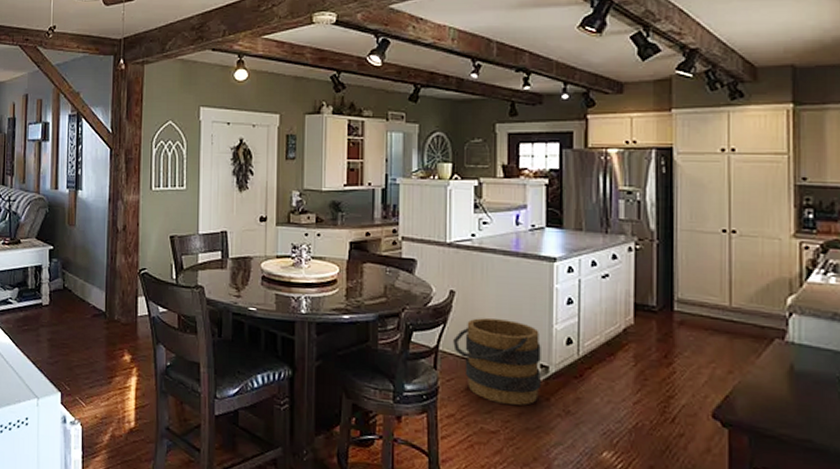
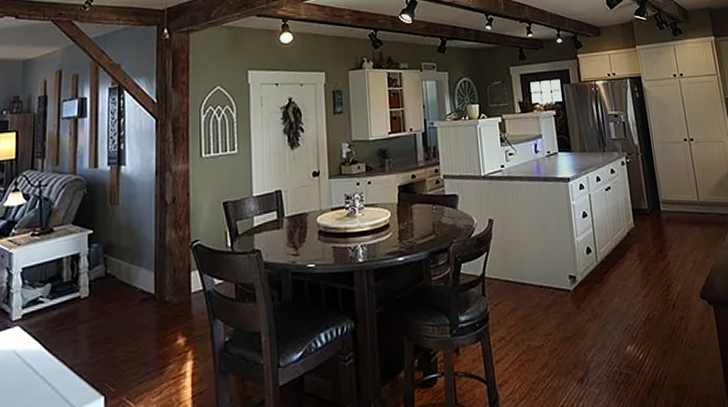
bucket: present [453,318,541,406] -> none [496,239,572,319]

